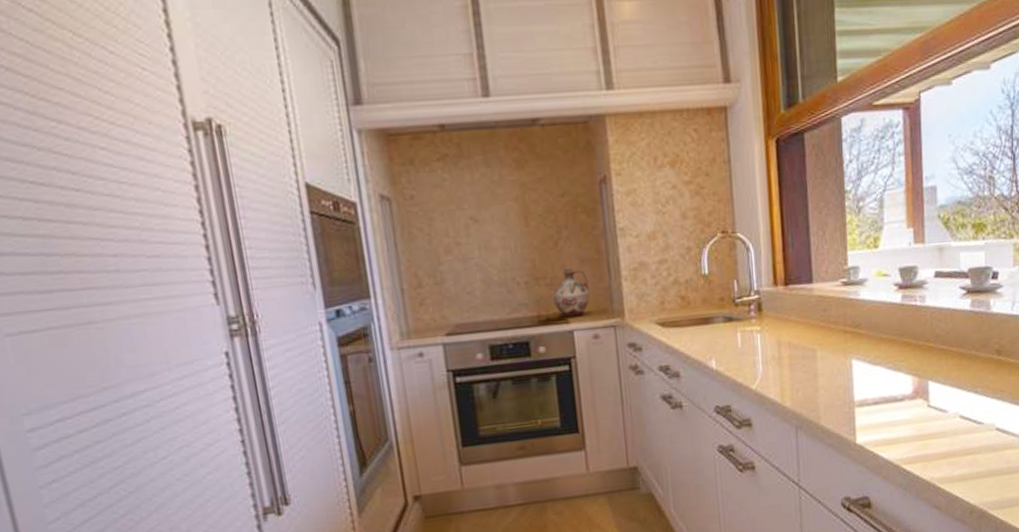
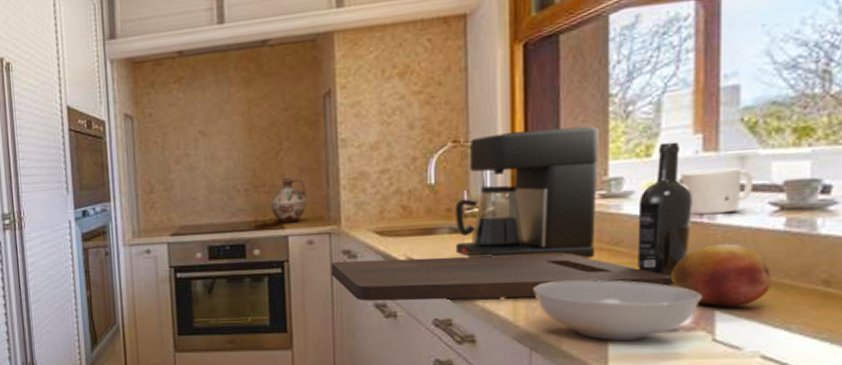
cutting board: none [617,337,898,394] -> present [331,253,672,301]
coffee maker: none [728,219,842,346] -> present [455,126,599,259]
bowl: none [796,359,919,414] -> present [534,280,702,341]
wine bottle: none [871,234,910,359] -> present [638,141,694,283]
fruit: none [896,322,964,377] -> present [670,243,772,307]
mug: none [900,257,949,300] -> present [681,167,754,216]

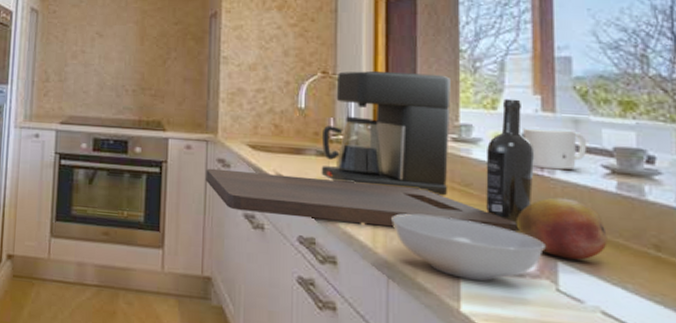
ceramic jug: present [270,177,307,223] -> none [155,84,188,127]

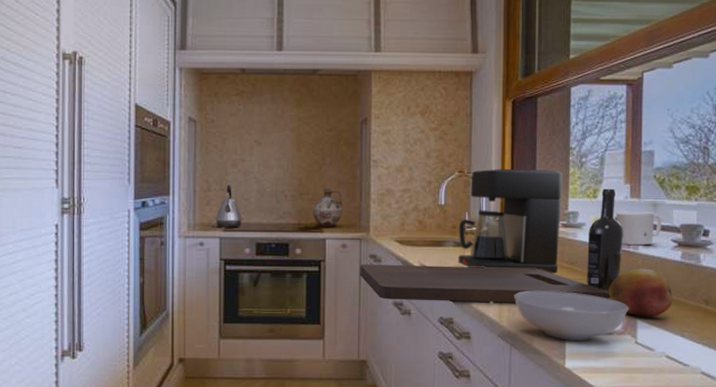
kettle: none [52,76,81,121] -> present [215,185,243,228]
ceramic jug: none [155,84,188,127] -> present [312,188,343,228]

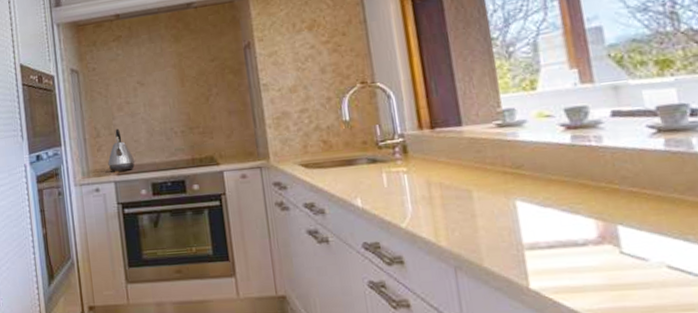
ceramic jug: present [312,188,343,228] -> none [205,119,238,160]
cutting board: present [360,264,609,303] -> none [264,177,574,229]
coffee maker: present [458,168,562,274] -> none [370,65,501,186]
bowl: present [514,290,629,340] -> none [450,200,604,257]
wine bottle: present [587,188,624,297] -> none [532,76,584,201]
fruit: present [608,268,673,317] -> none [570,163,664,222]
mug: present [616,211,662,246] -> none [565,96,631,140]

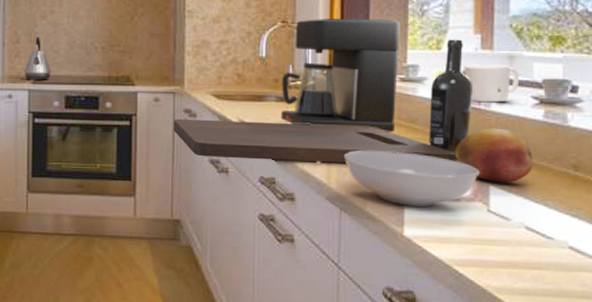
cutting board: none [264,177,574,229] -> present [173,118,456,164]
coffee maker: none [370,65,501,186] -> present [280,18,400,132]
bowl: none [450,200,604,257] -> present [344,150,480,207]
wine bottle: none [532,76,584,201] -> present [429,39,474,159]
mug: none [565,96,631,140] -> present [464,64,520,103]
fruit: none [570,163,664,222] -> present [454,128,533,183]

